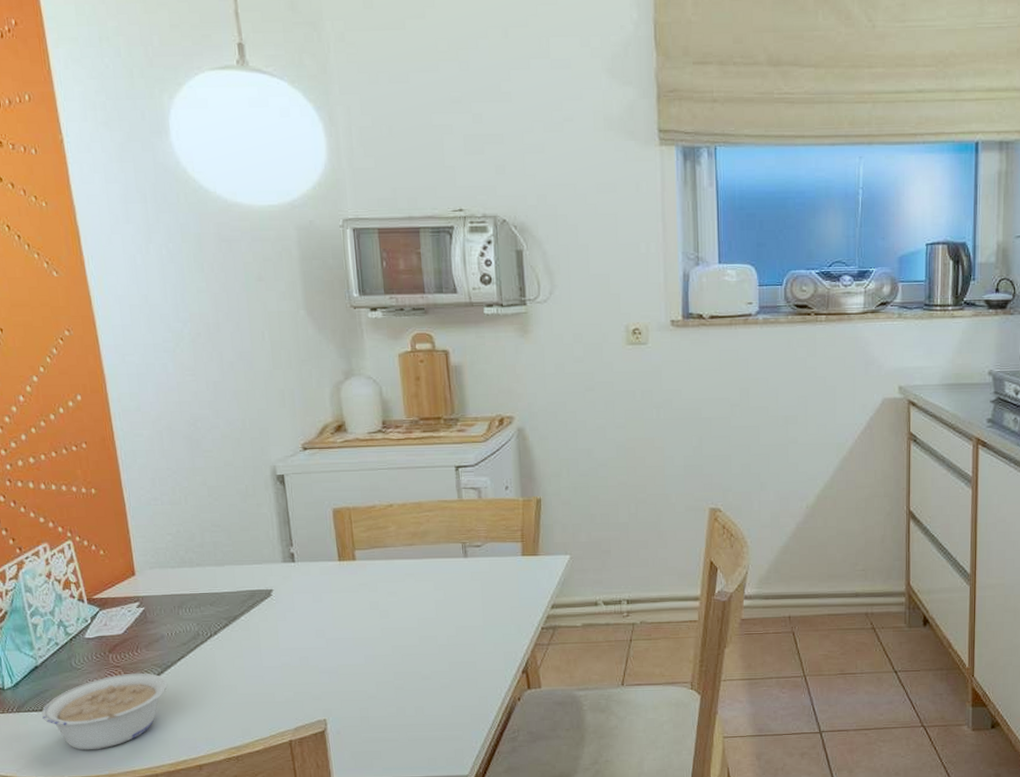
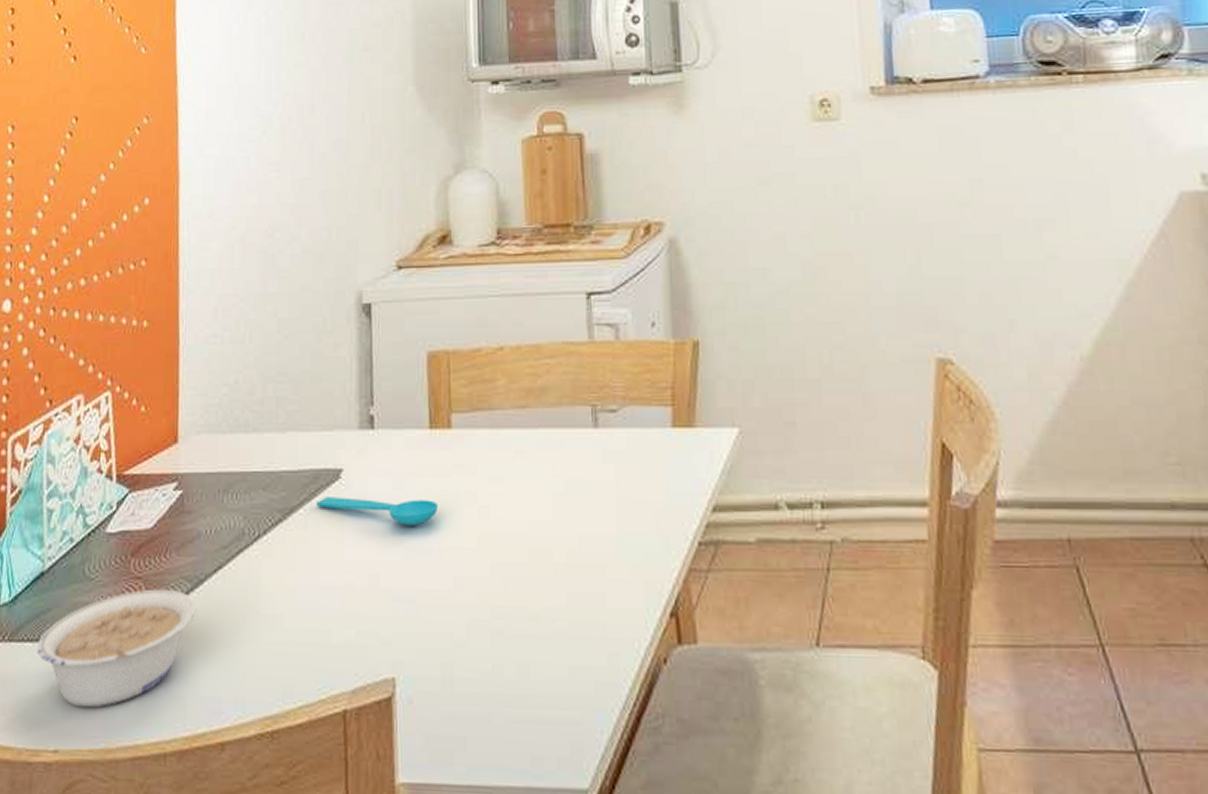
spoon: none [254,608,349,625] -> present [316,497,438,526]

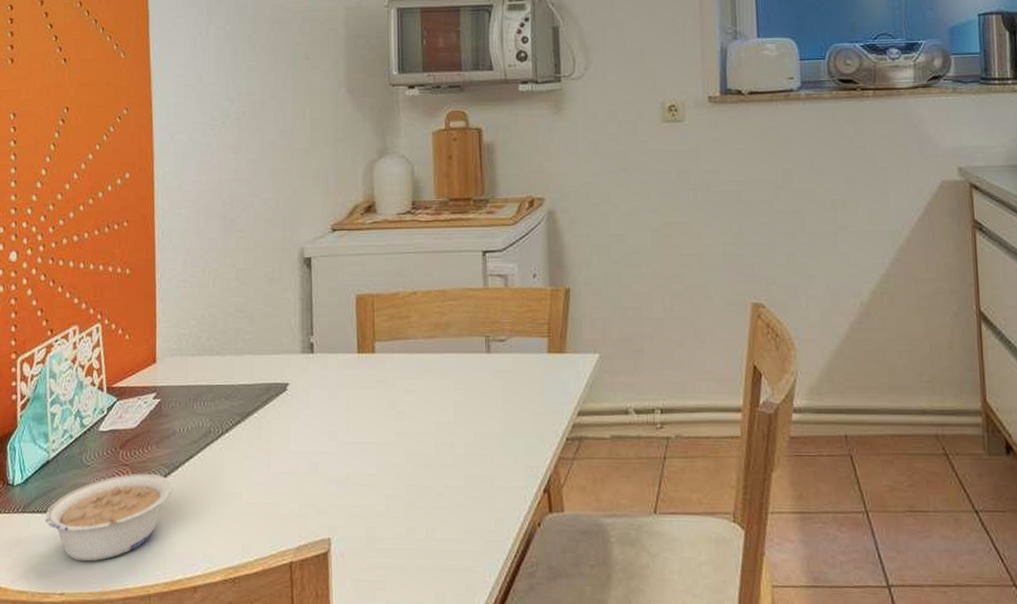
spoon: present [316,497,438,526] -> none [268,404,364,426]

